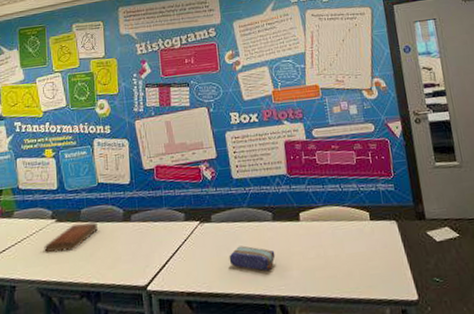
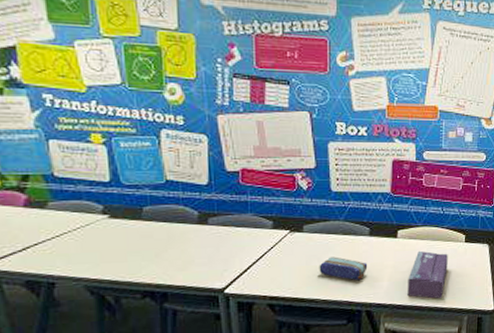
bible: present [44,222,98,253] -> none [93,221,165,251]
tissue box: none [317,233,358,288] -> present [407,250,448,299]

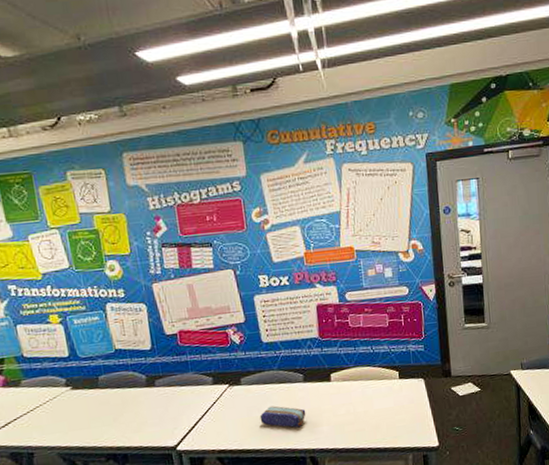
tissue box: present [407,250,448,299] -> none [347,392,385,440]

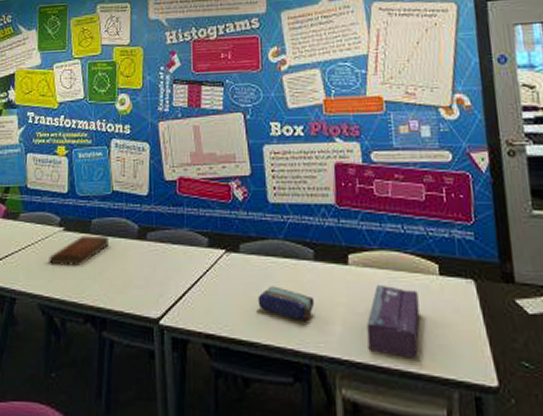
bible: none [60,389,119,420] -> present [49,235,109,267]
tissue box: none [347,392,385,440] -> present [367,284,420,358]

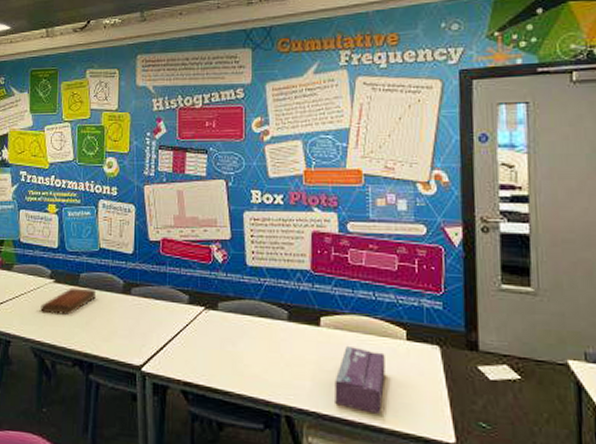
pencil case: present [257,286,315,322] -> none [233,342,287,376]

